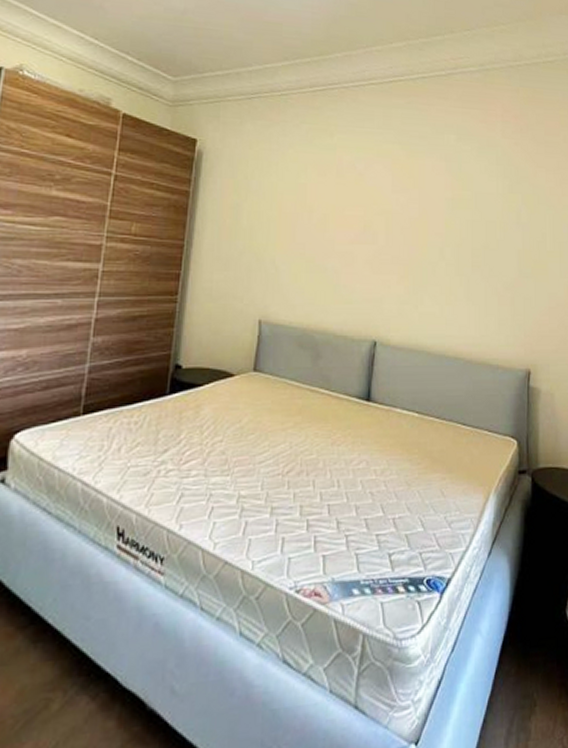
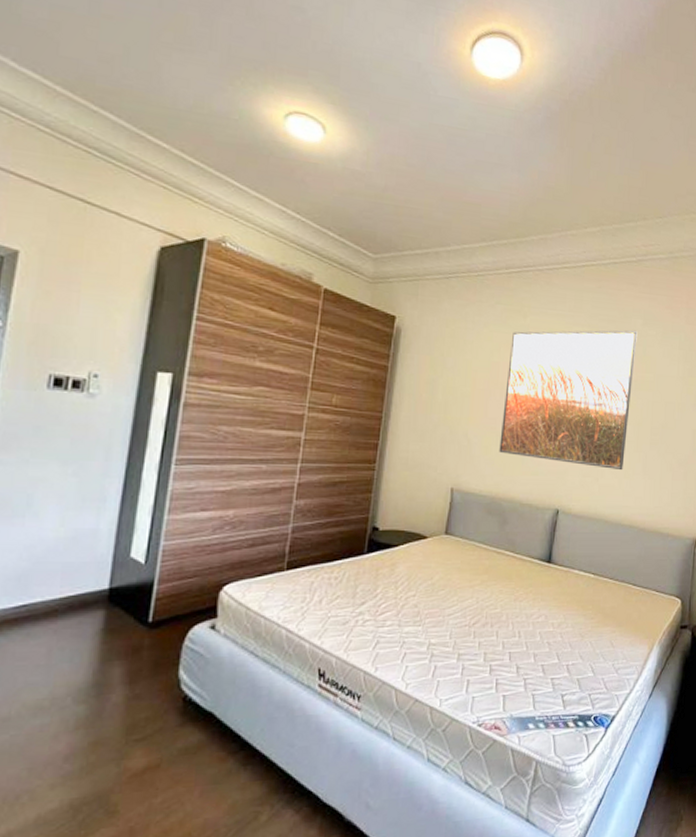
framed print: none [309,146,451,297] -> present [499,330,638,471]

